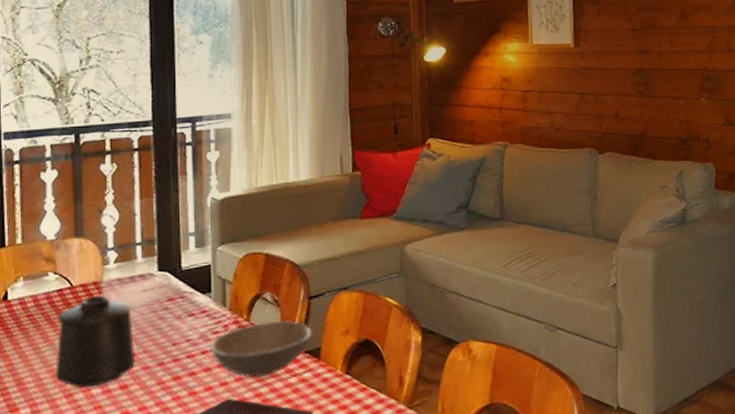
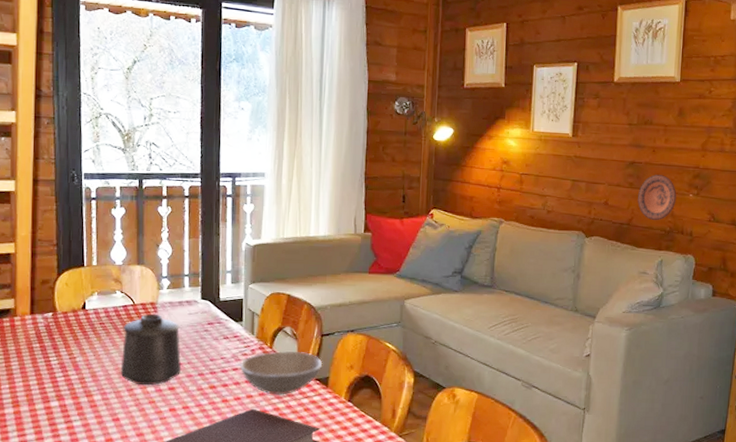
decorative plate: none [649,80,689,130] -> present [638,175,677,221]

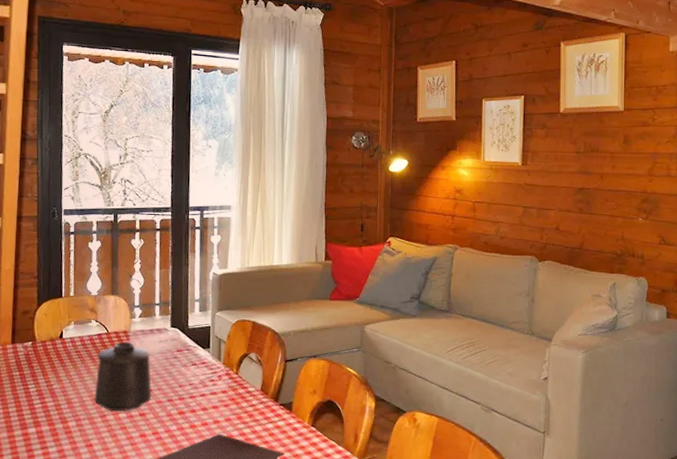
soup bowl: present [239,351,323,395] -> none [206,377,287,420]
decorative plate: present [638,175,677,221] -> none [588,200,626,245]

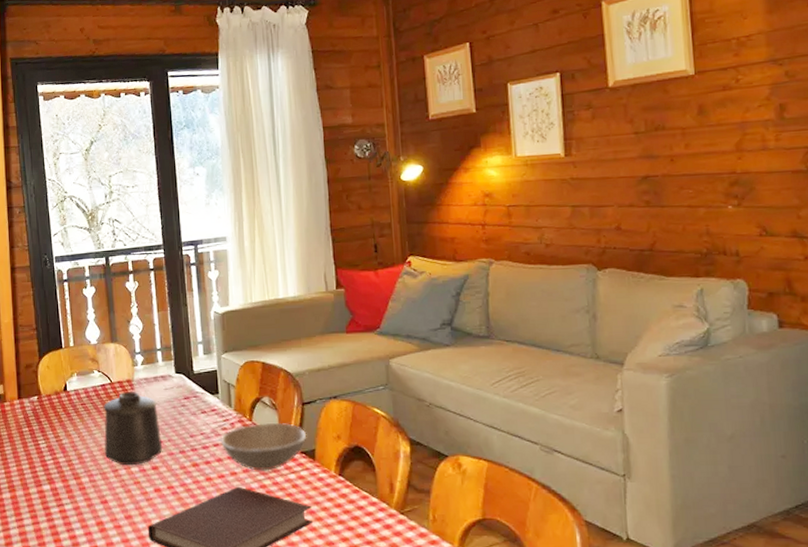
soup bowl: none [206,377,287,420] -> present [220,423,307,471]

